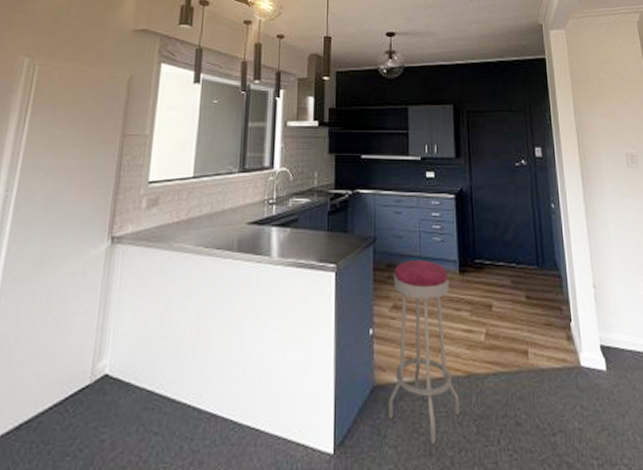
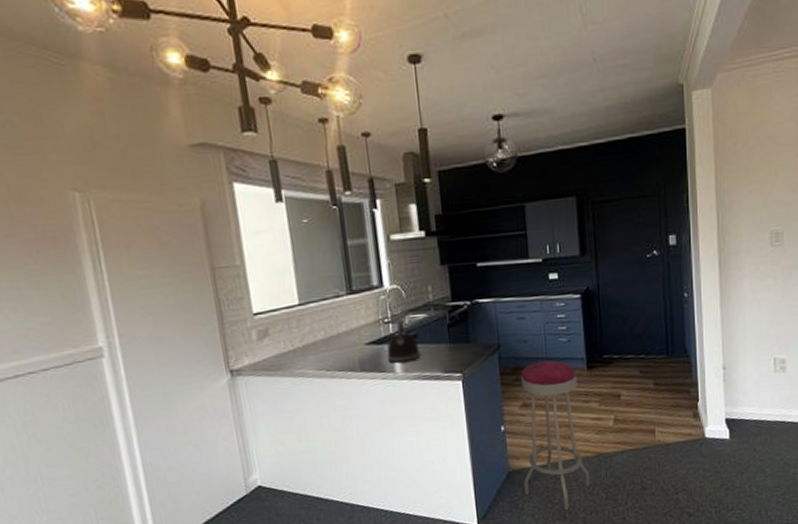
kettle: none [266,202,298,247] -> present [386,319,421,364]

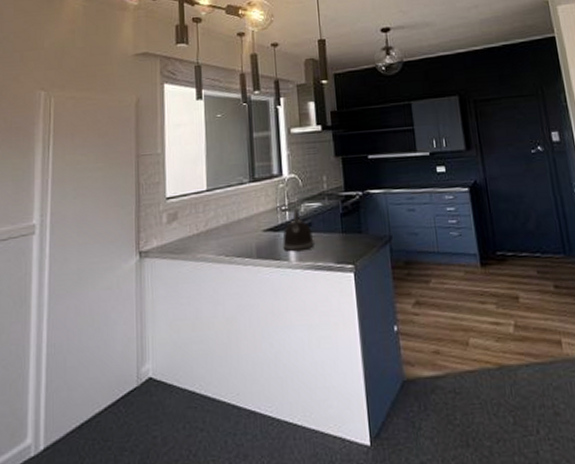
bar stool: present [521,360,590,511] -> none [413,255,494,435]

